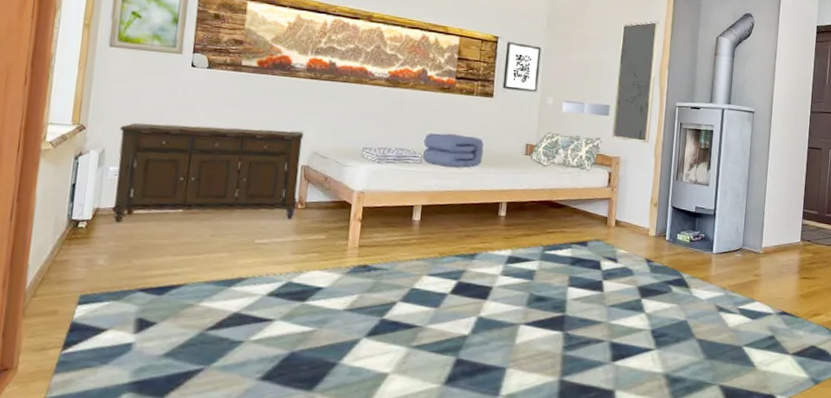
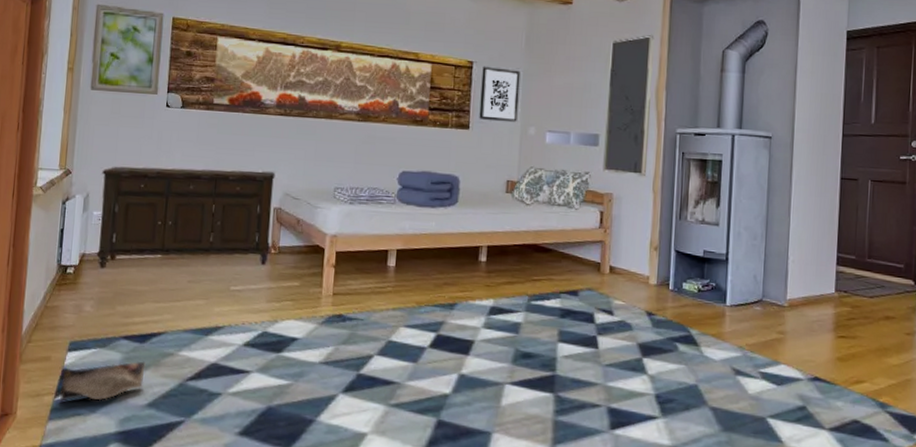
bag: none [68,312,164,354] -> present [60,361,146,402]

